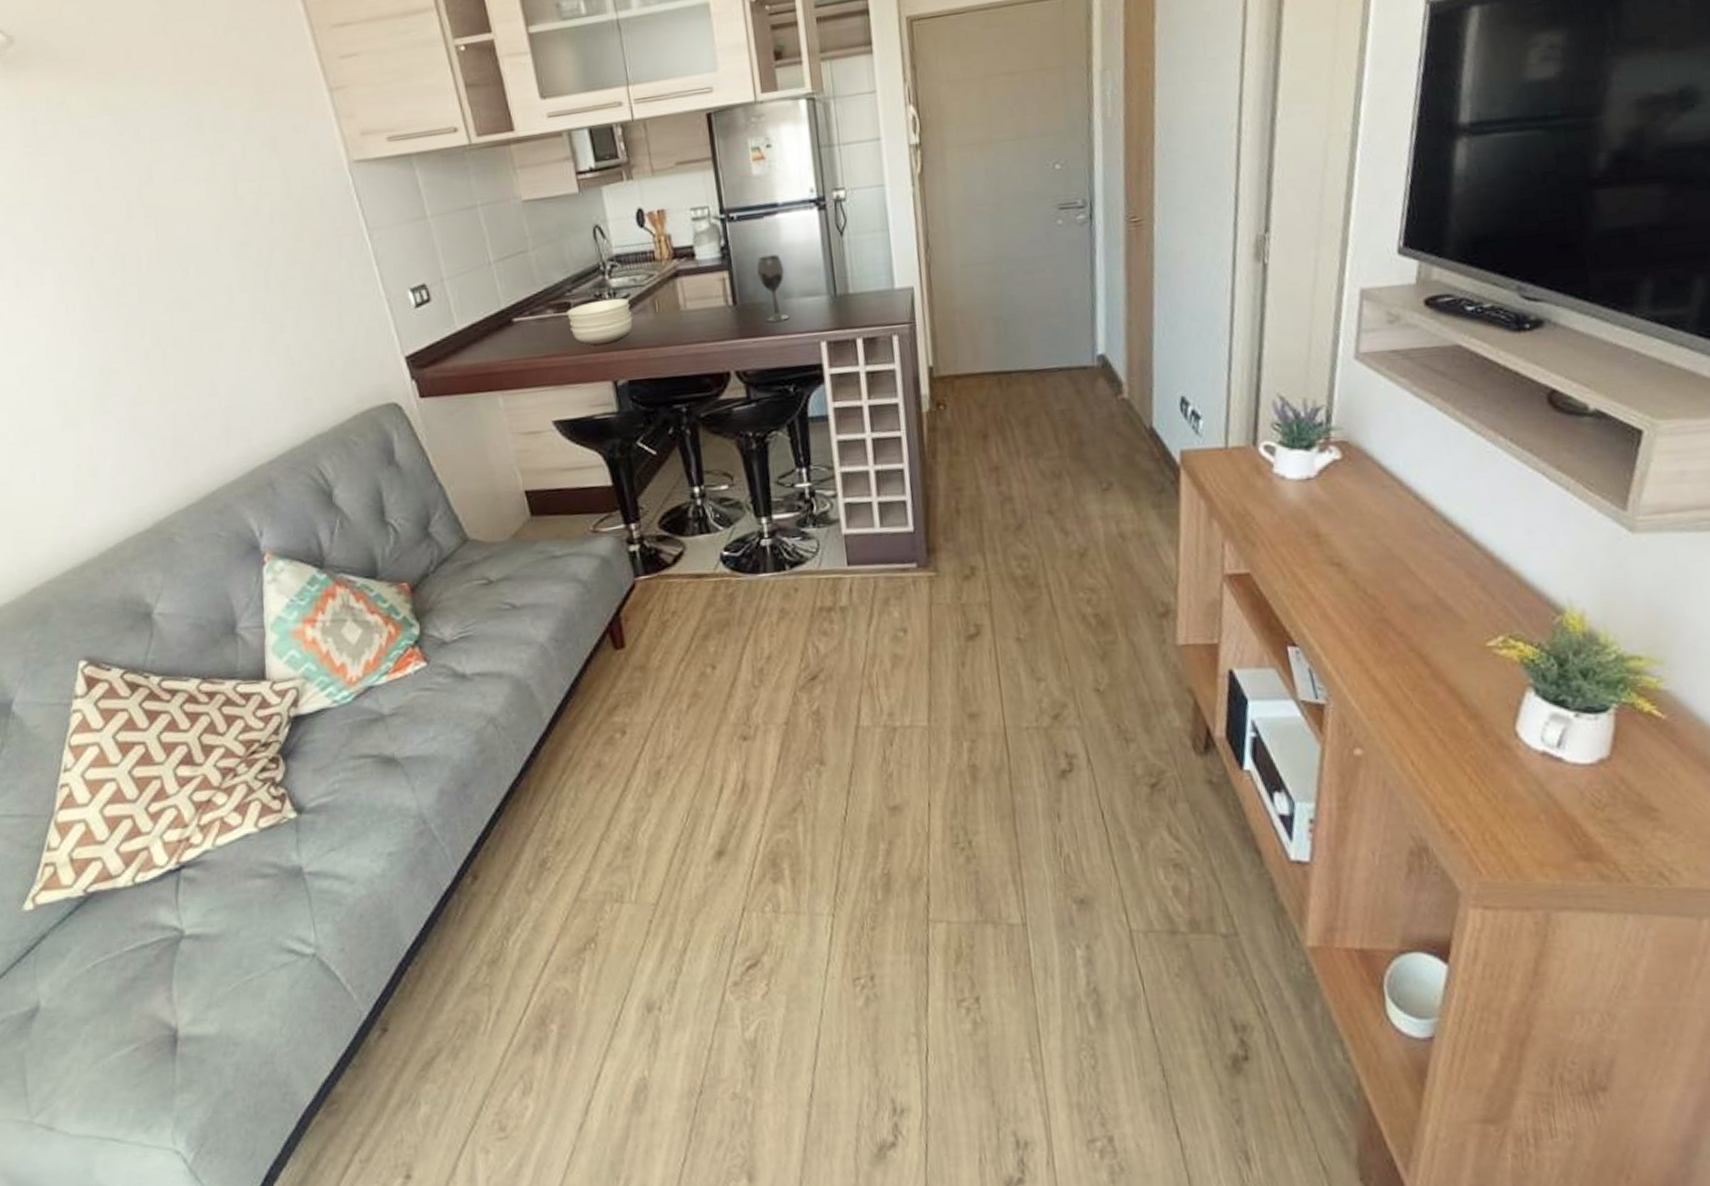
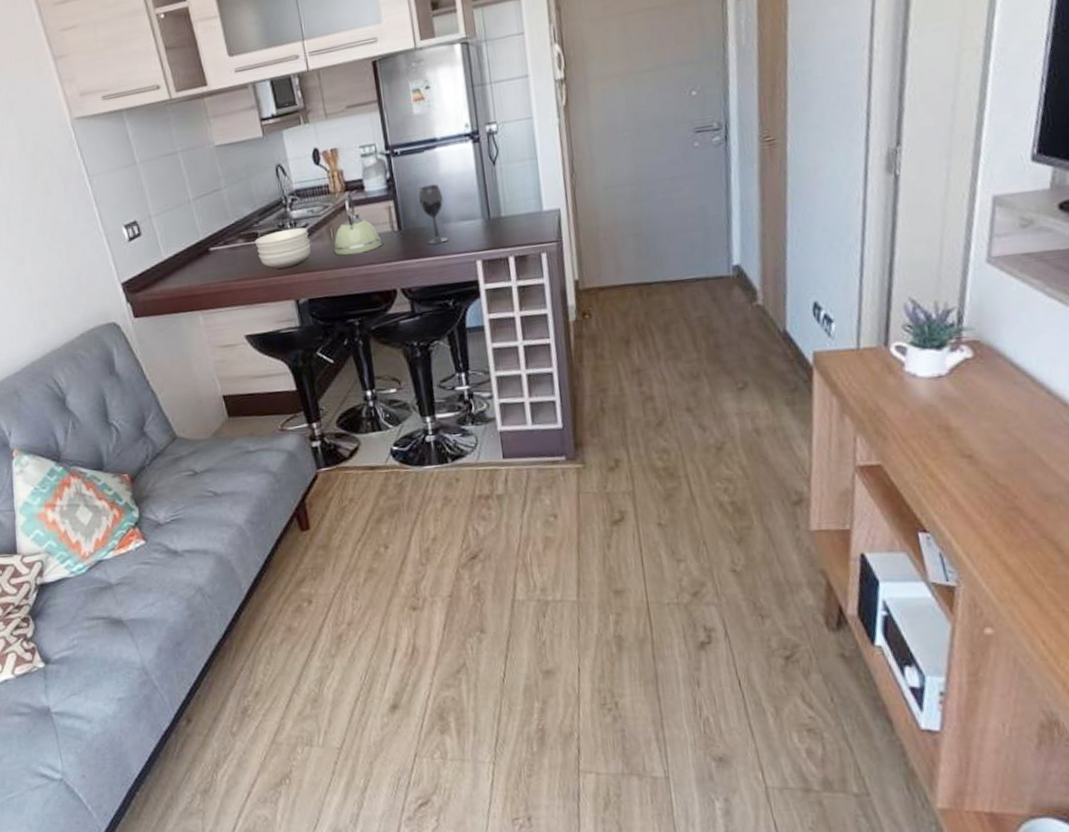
kettle: none [658,259,716,333] -> present [333,192,383,257]

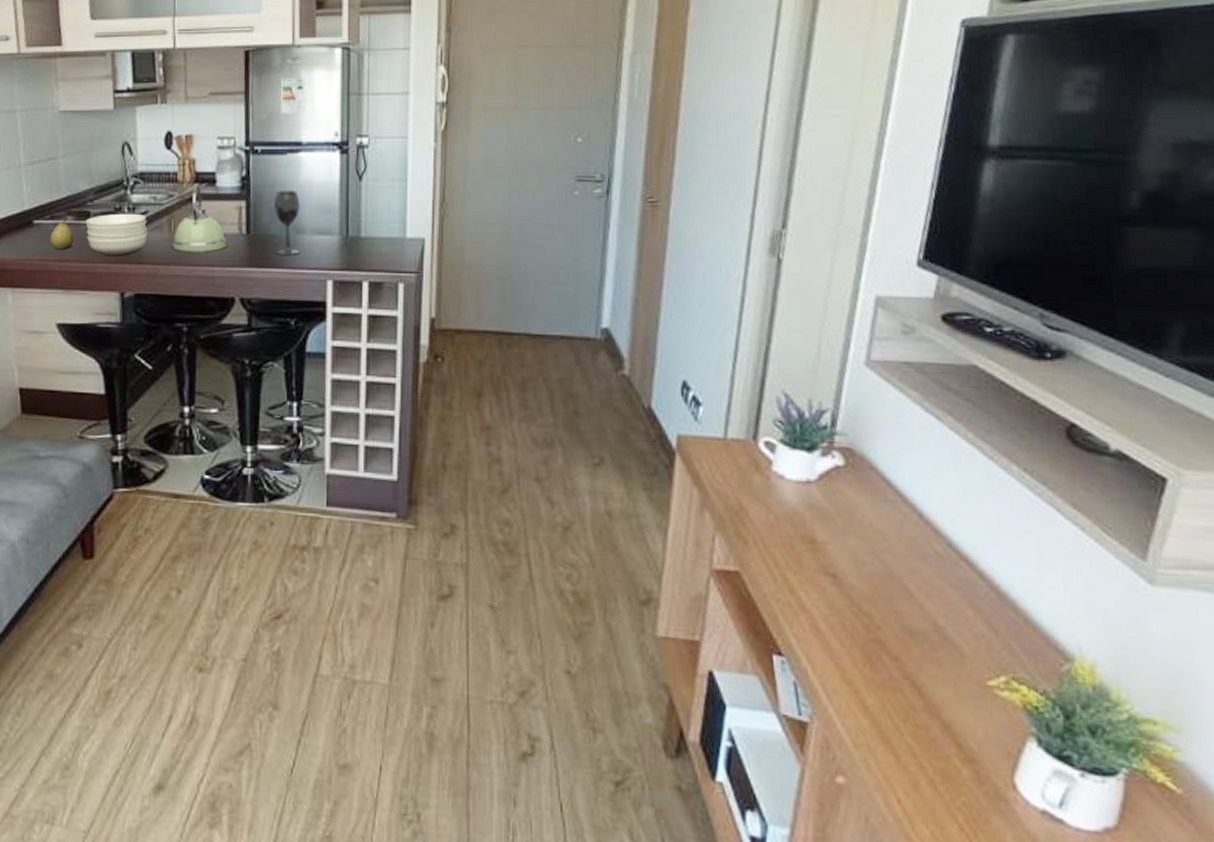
fruit: none [226,240,248,272] -> present [50,217,75,251]

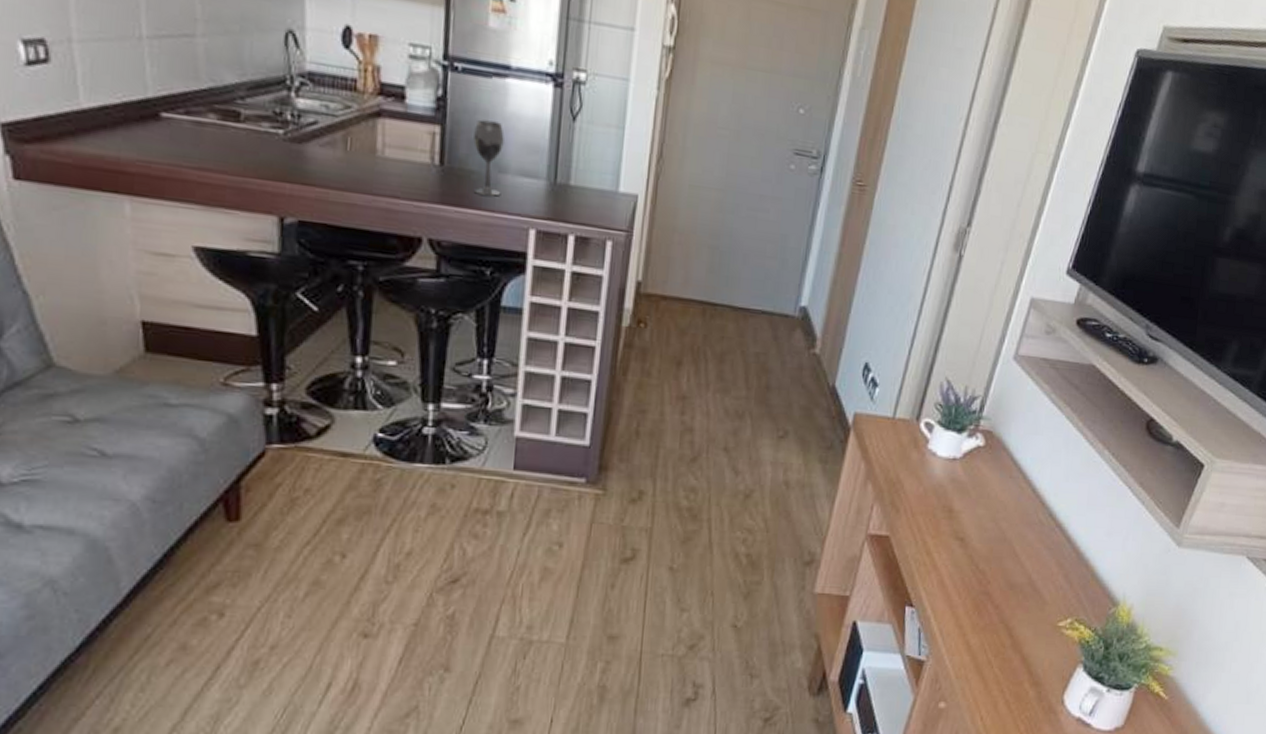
fruit: present [50,217,75,251] -> none [184,114,219,156]
bowl: present [85,213,148,256] -> none [233,118,317,173]
kettle: present [171,183,227,254] -> none [346,96,416,182]

